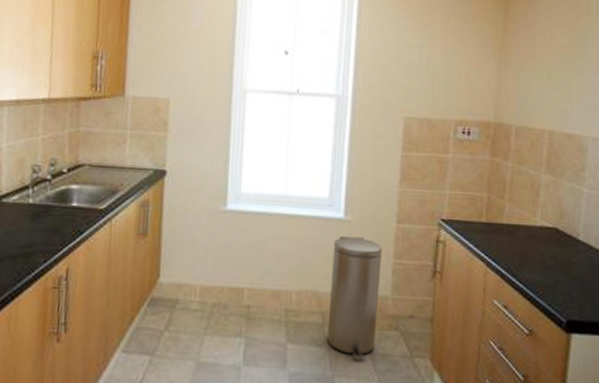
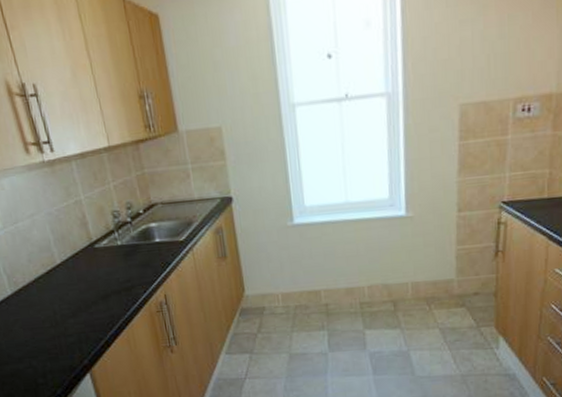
pedal bin: present [327,236,383,360] -> none [397,230,446,335]

